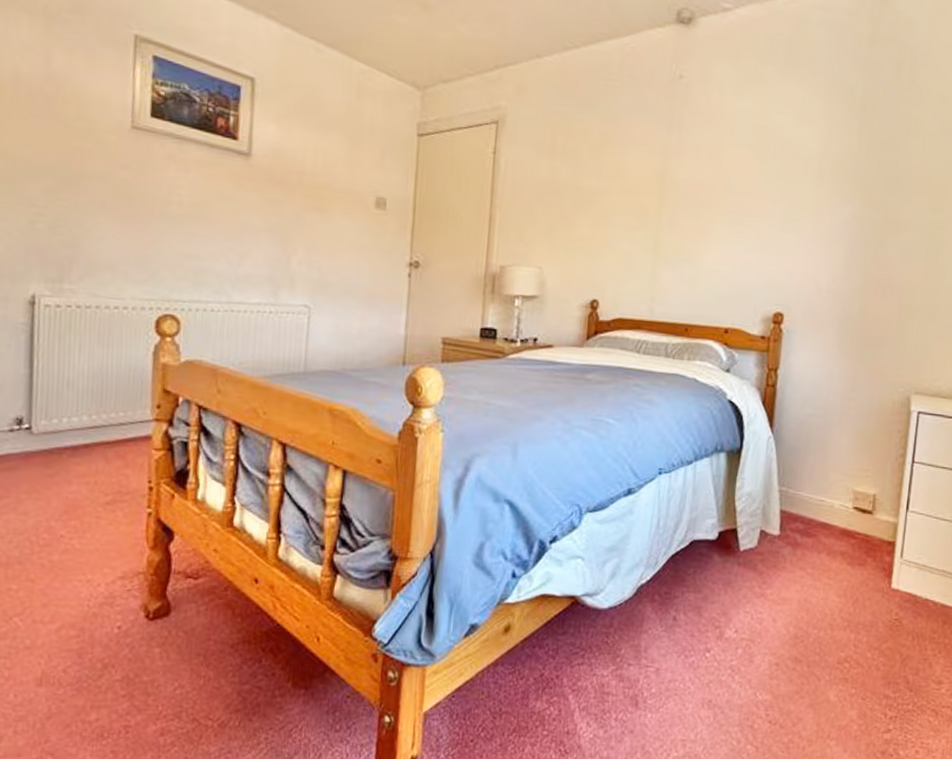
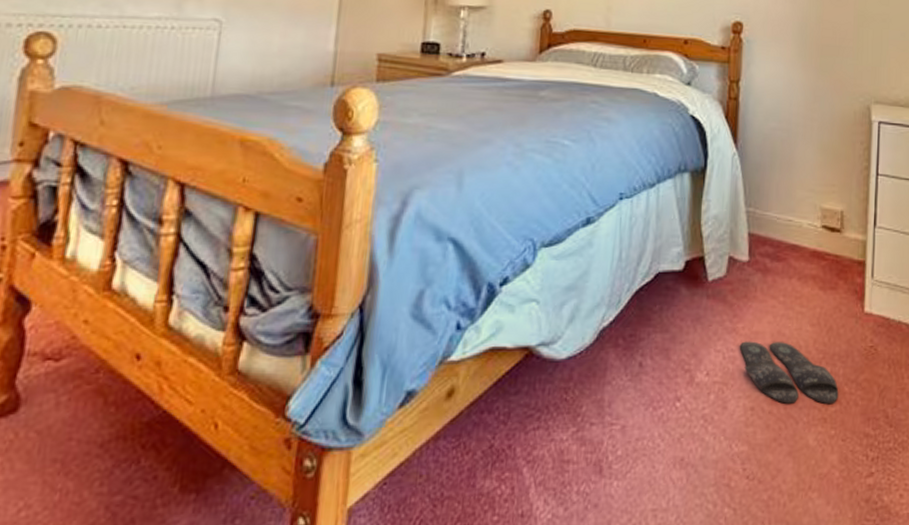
slippers: none [768,605,861,667] -> present [740,341,839,405]

